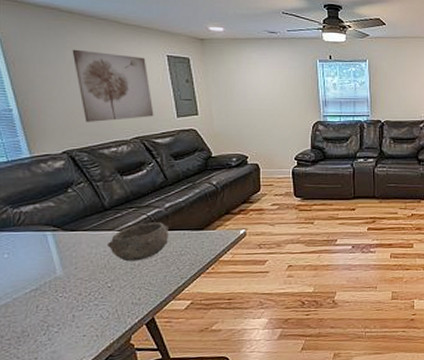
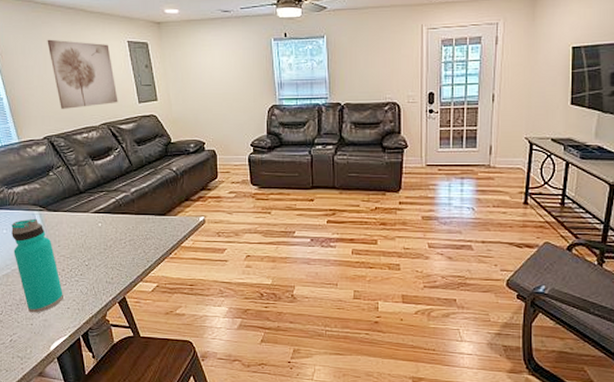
water bottle: none [15,239,79,345] -> present [11,218,63,313]
bowl: present [108,222,169,262] -> none [84,206,135,242]

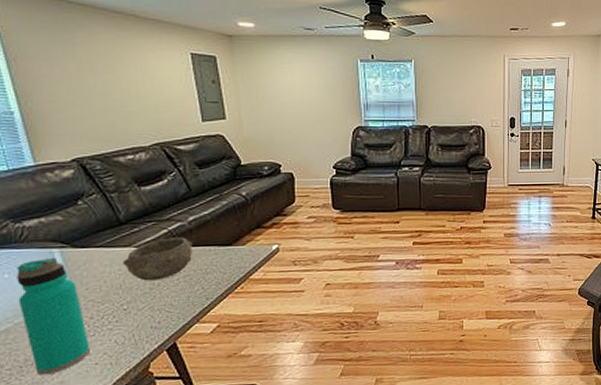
wall art: present [47,39,118,109] -> none [82,45,176,126]
bowl: none [84,206,135,242] -> present [123,237,192,281]

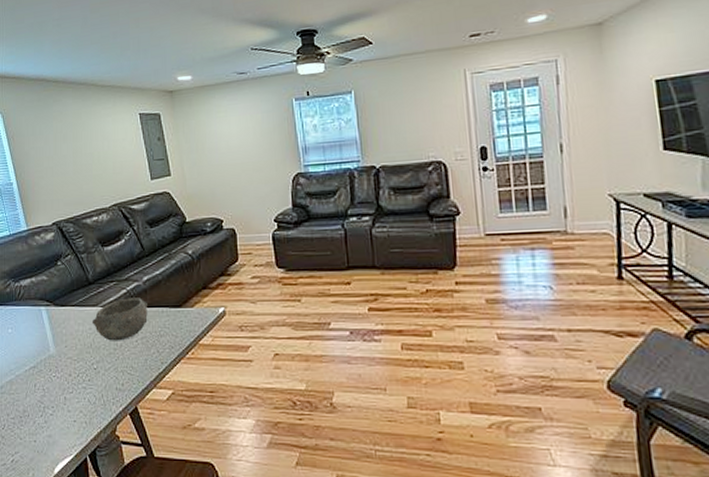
water bottle: present [17,257,90,376] -> none [17,315,70,427]

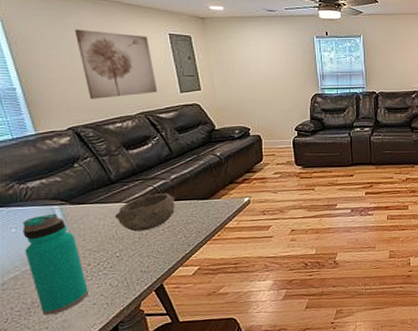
water bottle: none [17,315,70,427] -> present [23,213,88,316]
wall art: none [58,117,130,191] -> present [74,29,158,99]

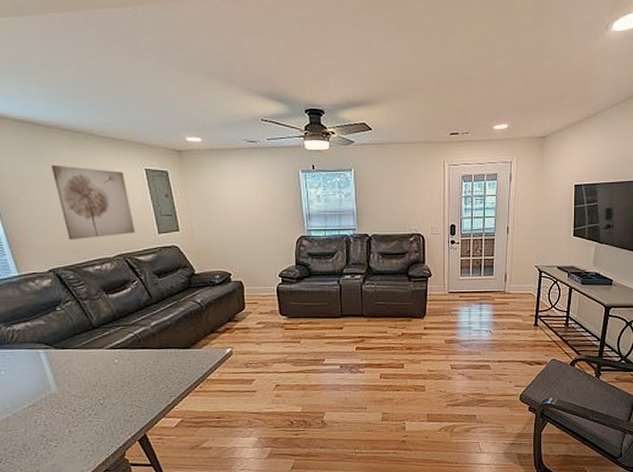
water bottle: present [23,213,88,316] -> none [11,357,75,459]
bowl: present [115,193,175,232] -> none [98,340,156,379]

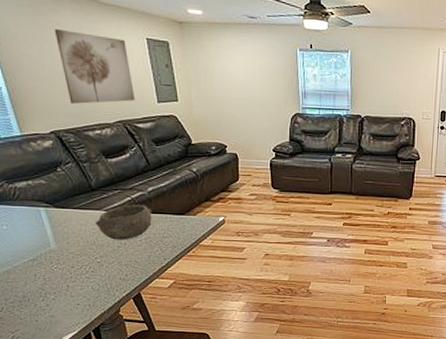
bowl: none [98,340,156,379] -> present [96,204,152,240]

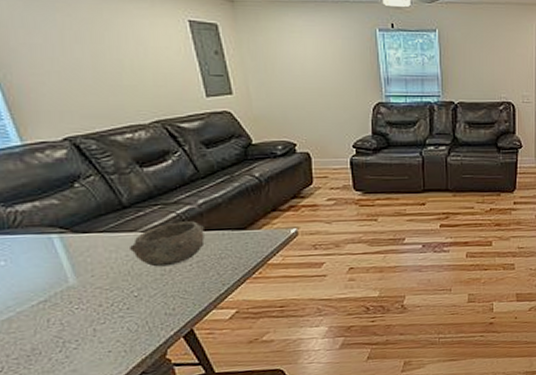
wall art: present [54,28,135,104] -> none [64,10,177,102]

